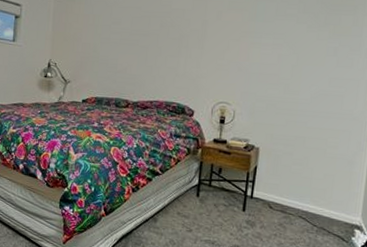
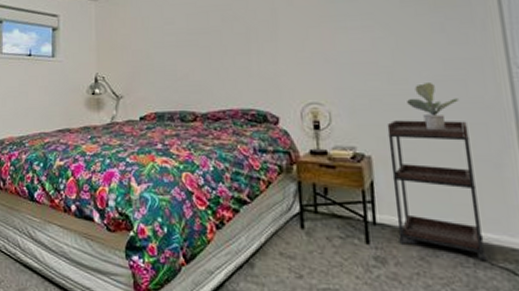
shelving unit: none [267,122,336,230] -> present [387,120,487,262]
potted plant: none [295,95,334,134] -> present [407,83,459,131]

